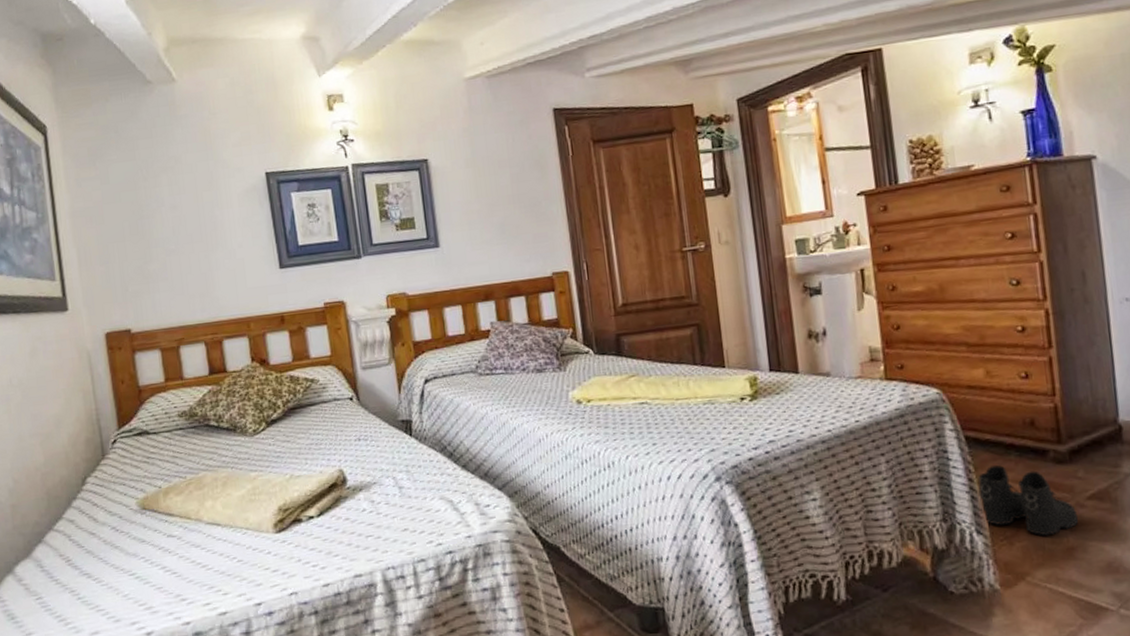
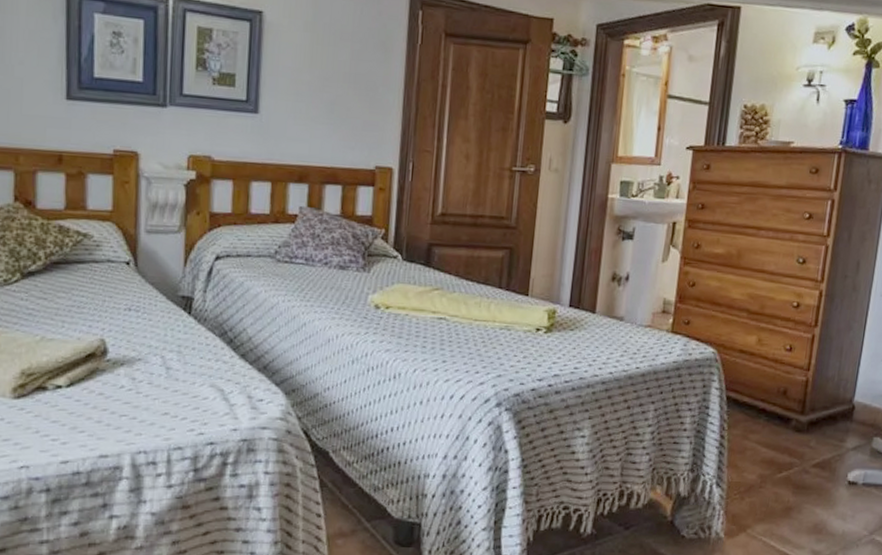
boots: present [978,465,1079,536] -> none [724,426,802,495]

